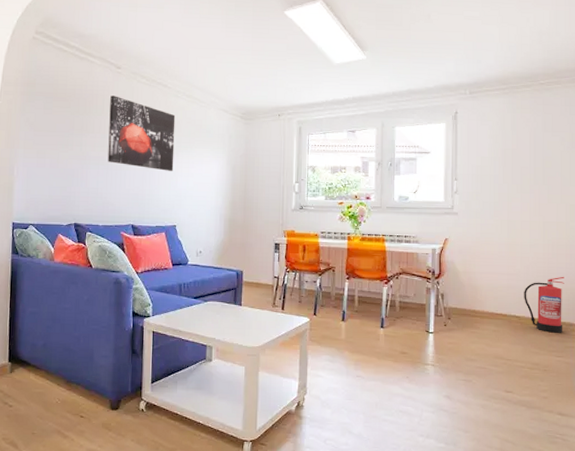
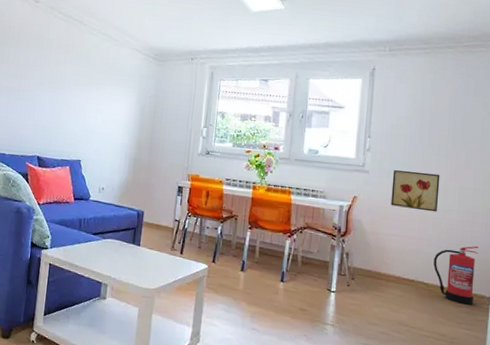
wall art: present [107,95,176,171] -> none [19,28,89,107]
wall art: none [480,209,525,247] -> present [390,170,440,212]

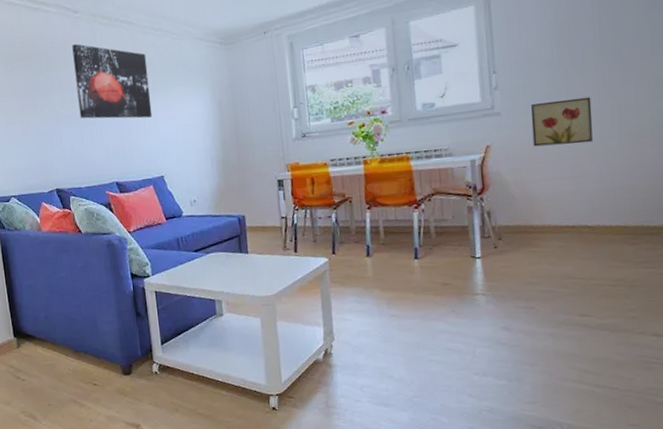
wall art: none [19,28,89,107] -> present [72,44,153,119]
fire extinguisher: present [433,246,478,305] -> none [596,170,653,241]

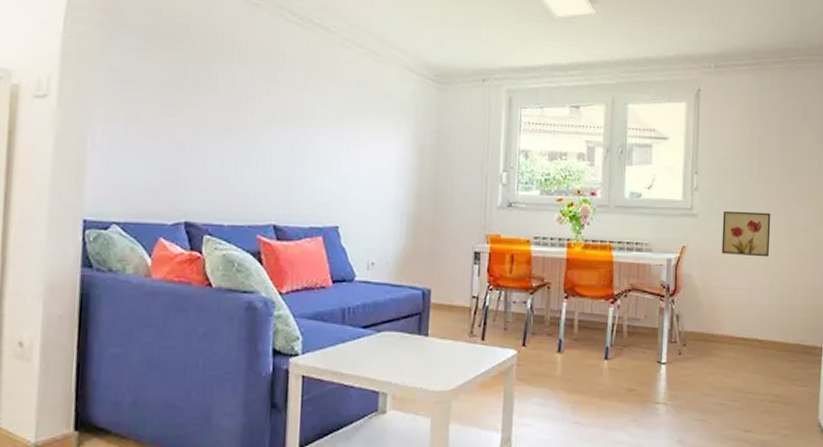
wall art: present [72,44,153,119] -> none [238,37,341,150]

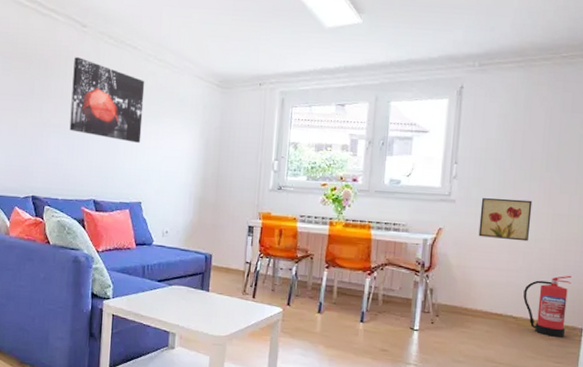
wall art: none [238,37,341,150] -> present [69,57,145,143]
fire extinguisher: none [767,291,810,358] -> present [523,275,572,338]

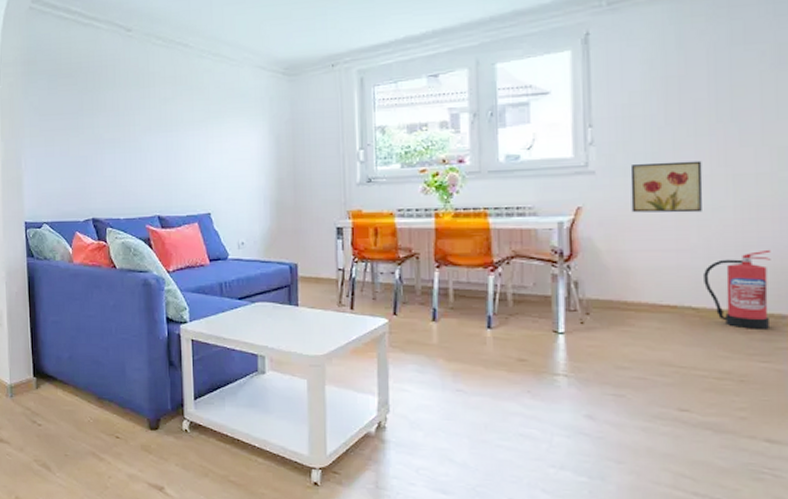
wall art: present [69,57,145,143] -> none [122,64,203,149]

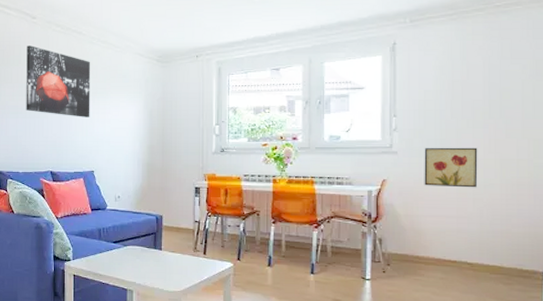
wall art: none [122,64,203,149] -> present [26,45,91,117]
fire extinguisher: present [704,249,771,329] -> none [477,219,527,282]

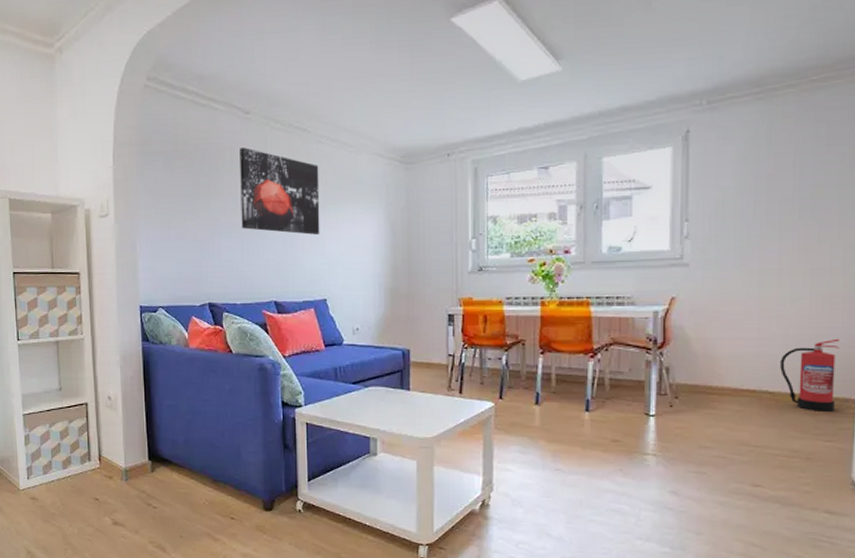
wall art: present [424,147,478,188] -> none [720,255,785,304]
fire extinguisher: none [477,219,527,282] -> present [780,338,839,411]

